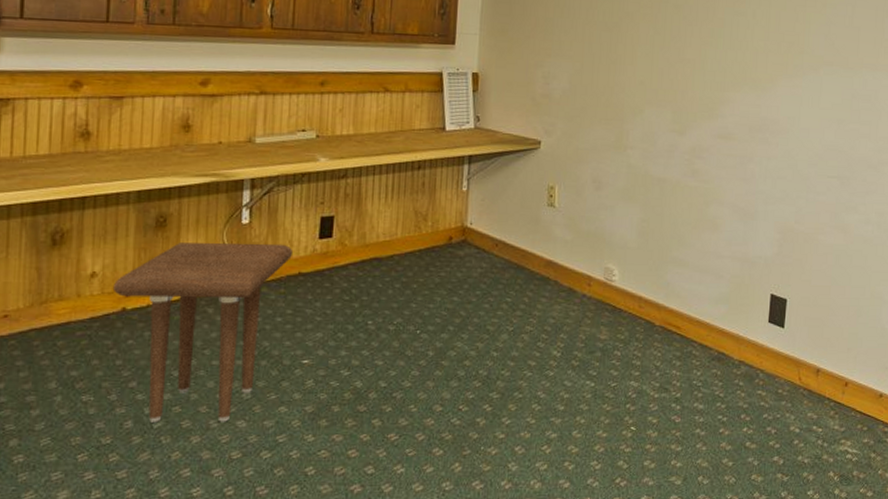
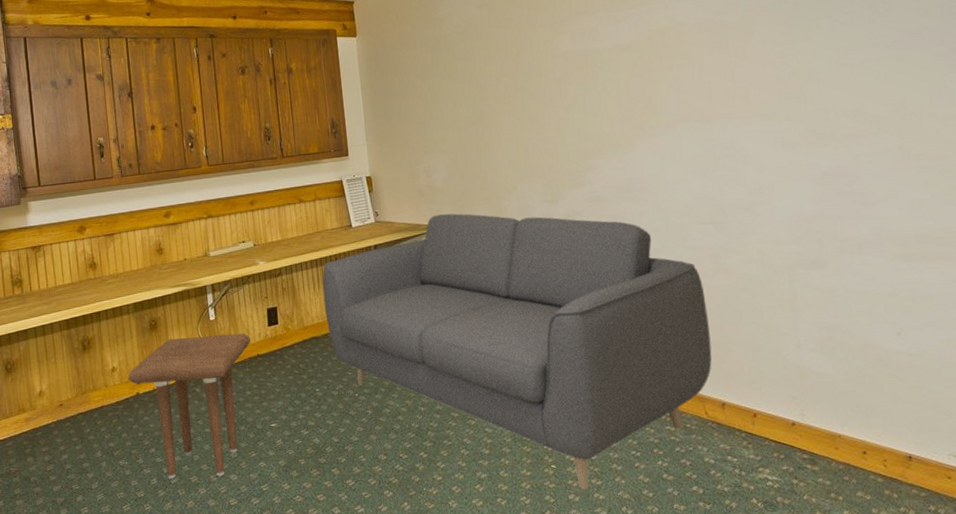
sofa: none [394,129,819,455] -> present [322,213,712,489]

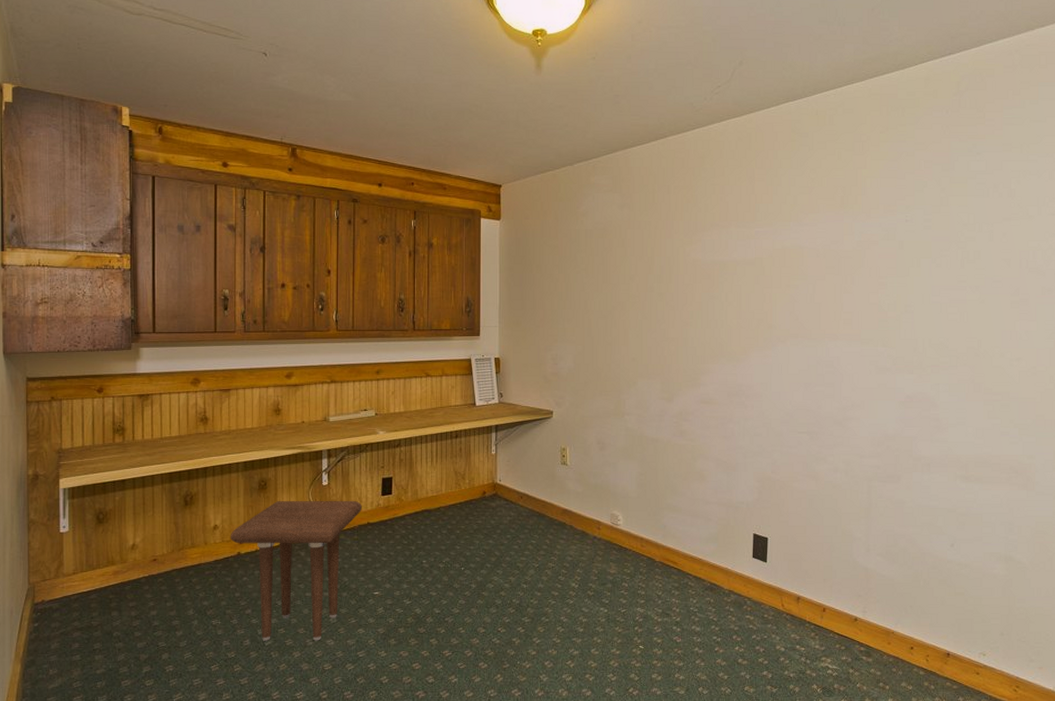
sofa: present [322,213,712,489] -> none [440,402,794,669]

